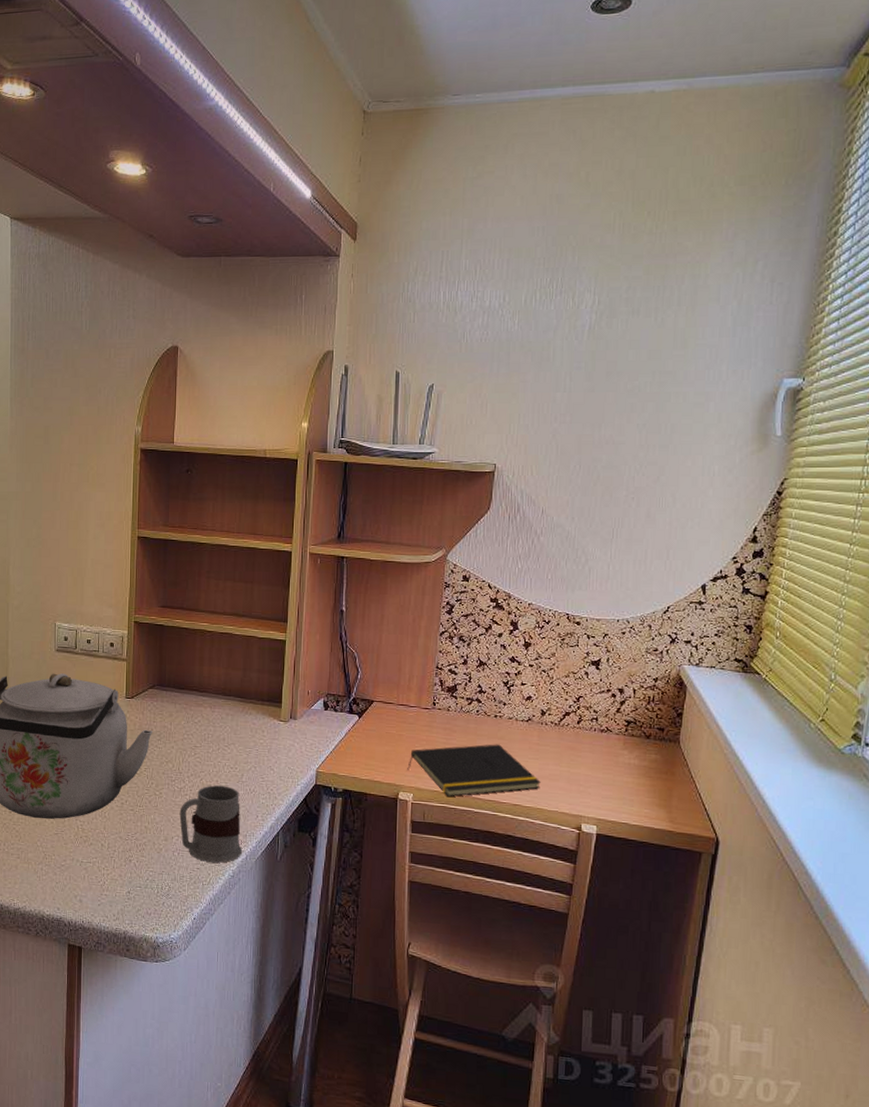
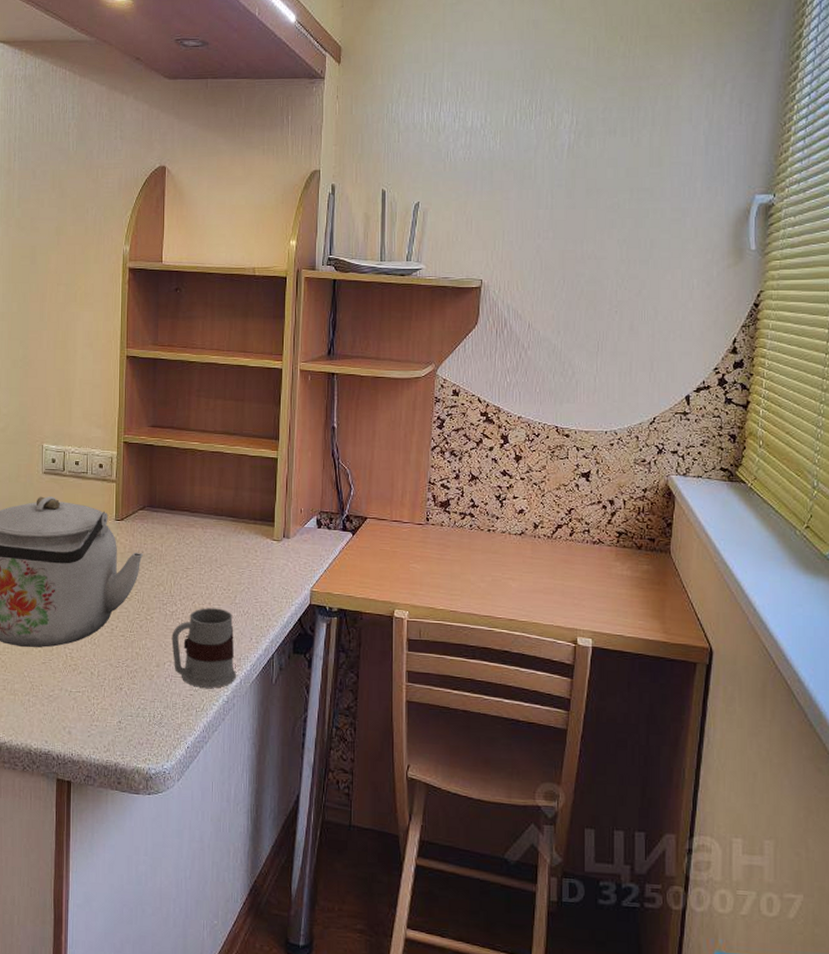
notepad: present [407,744,541,797] -> none [402,558,535,613]

